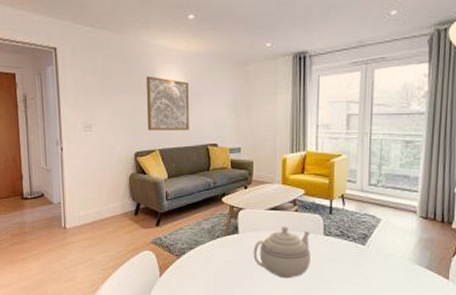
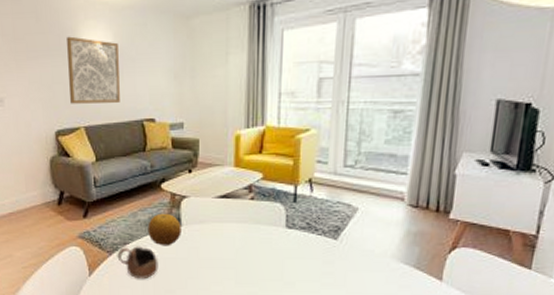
cup: none [184,250,219,280] -> present [117,246,159,279]
fruit: none [210,222,238,251] -> present [147,213,181,246]
teapot: present [253,226,311,279] -> none [199,217,269,279]

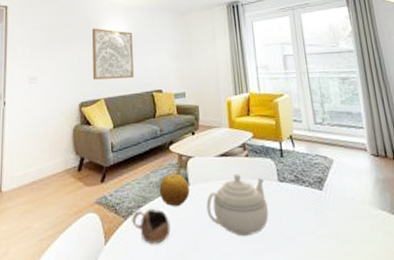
teapot: none [199,217,269,279] -> present [206,174,269,237]

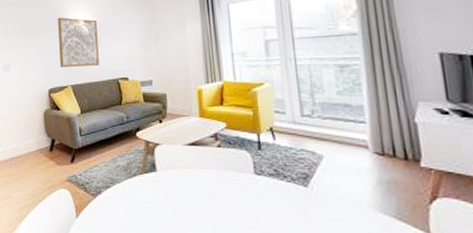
cup: present [131,208,171,245] -> none [100,190,138,223]
fruit: present [159,173,190,207] -> none [126,159,157,191]
teapot: present [206,174,269,237] -> none [174,164,242,225]

